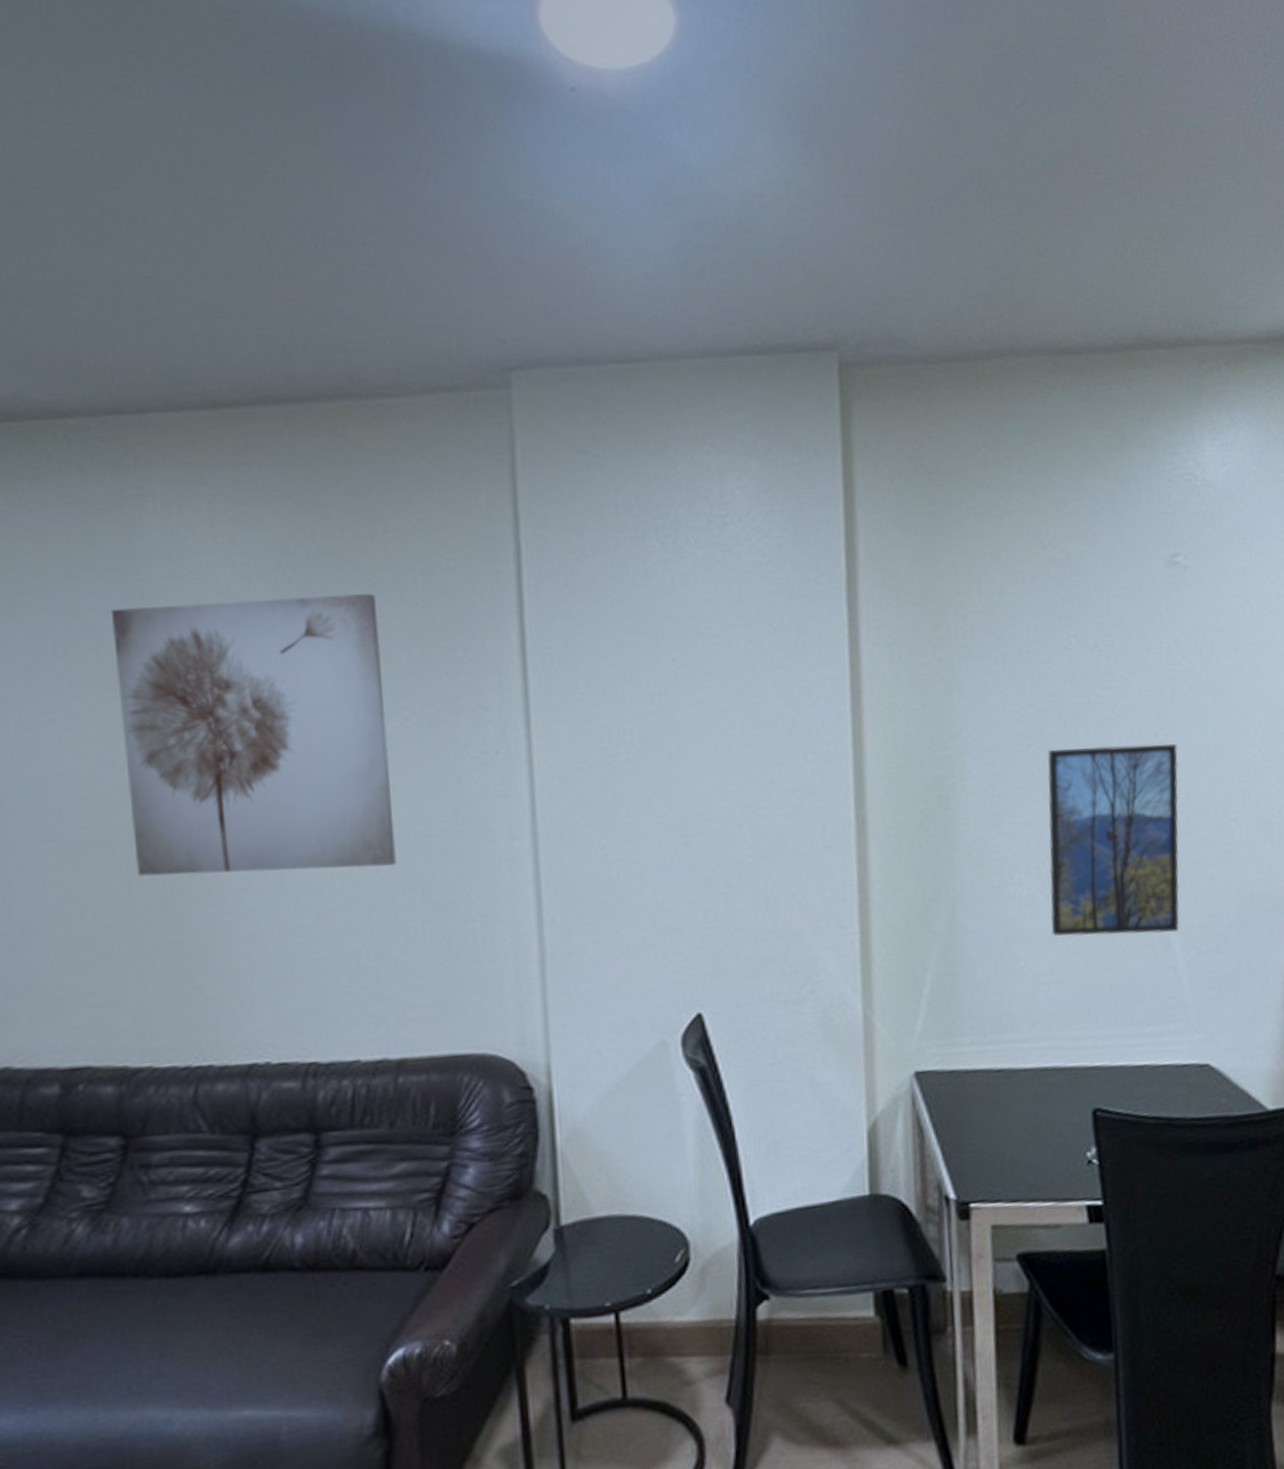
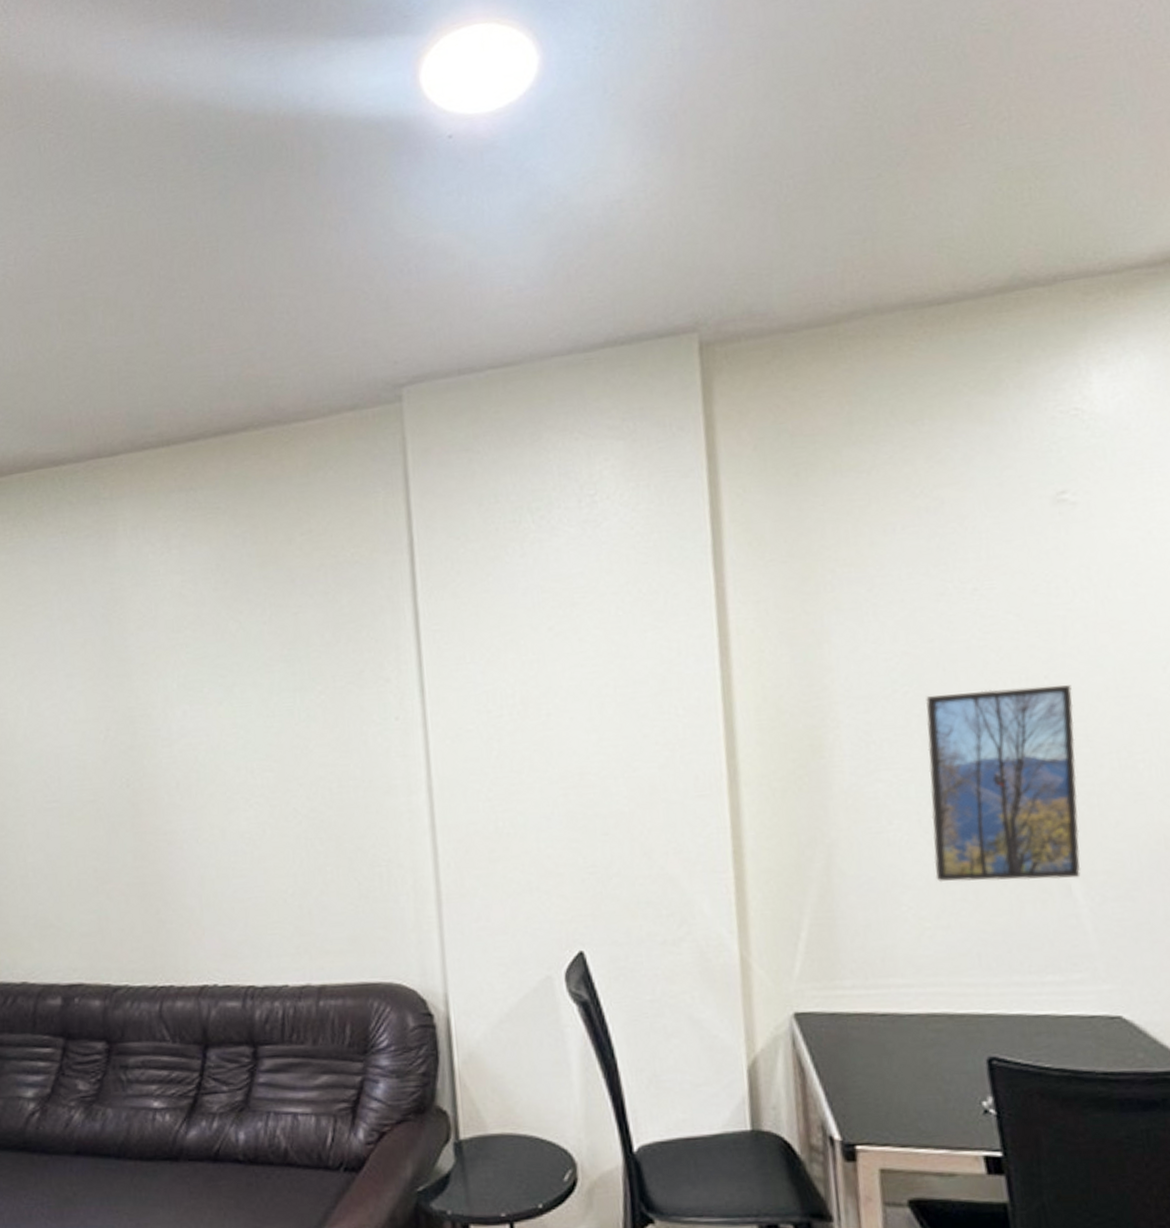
wall art: present [112,594,396,876] -> none [95,588,315,829]

